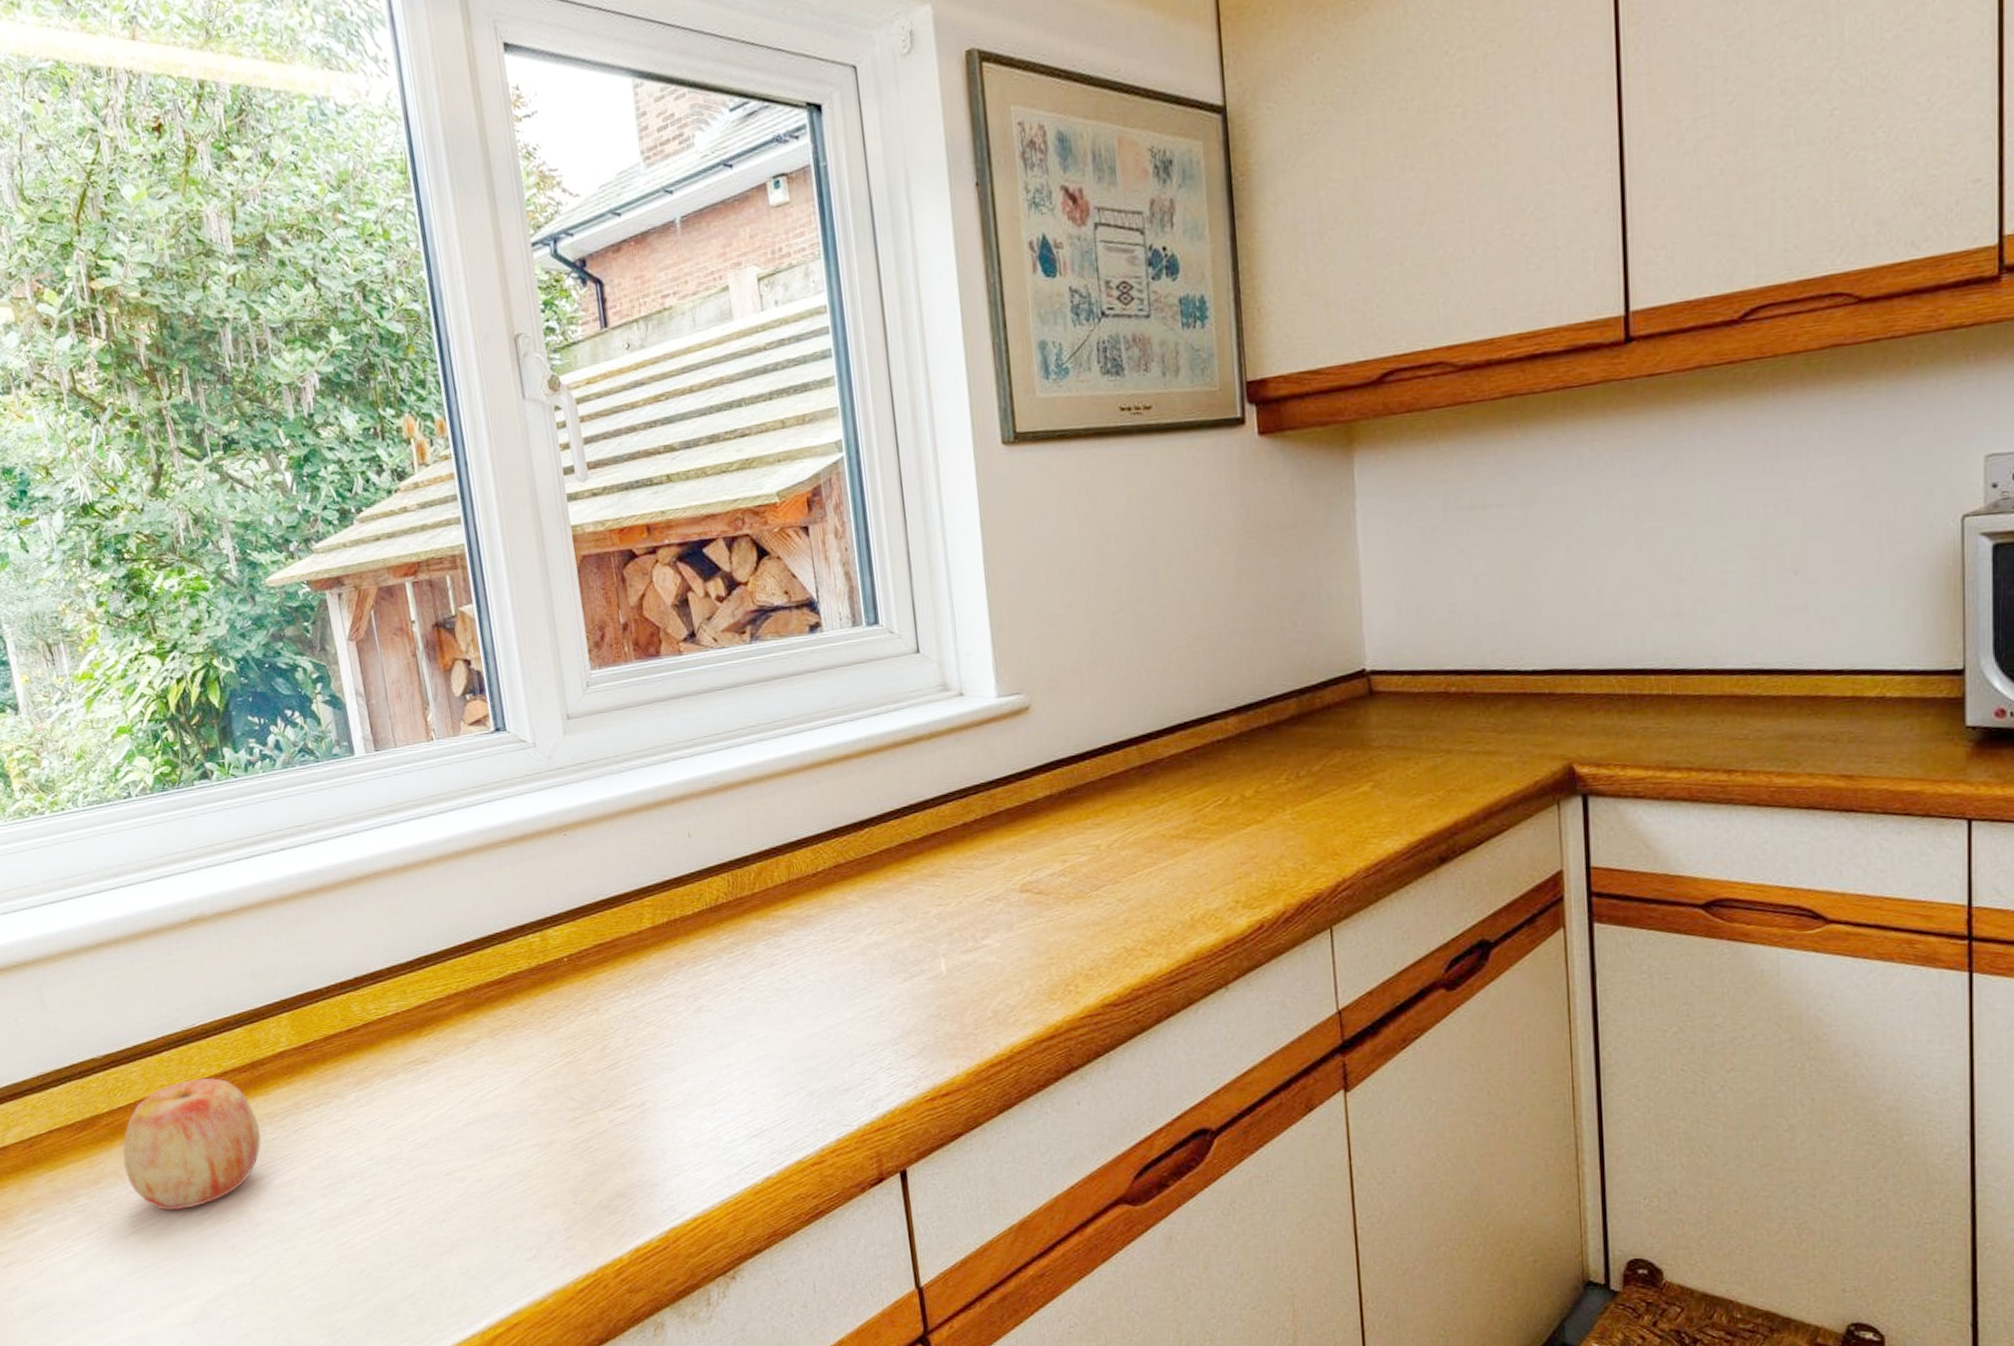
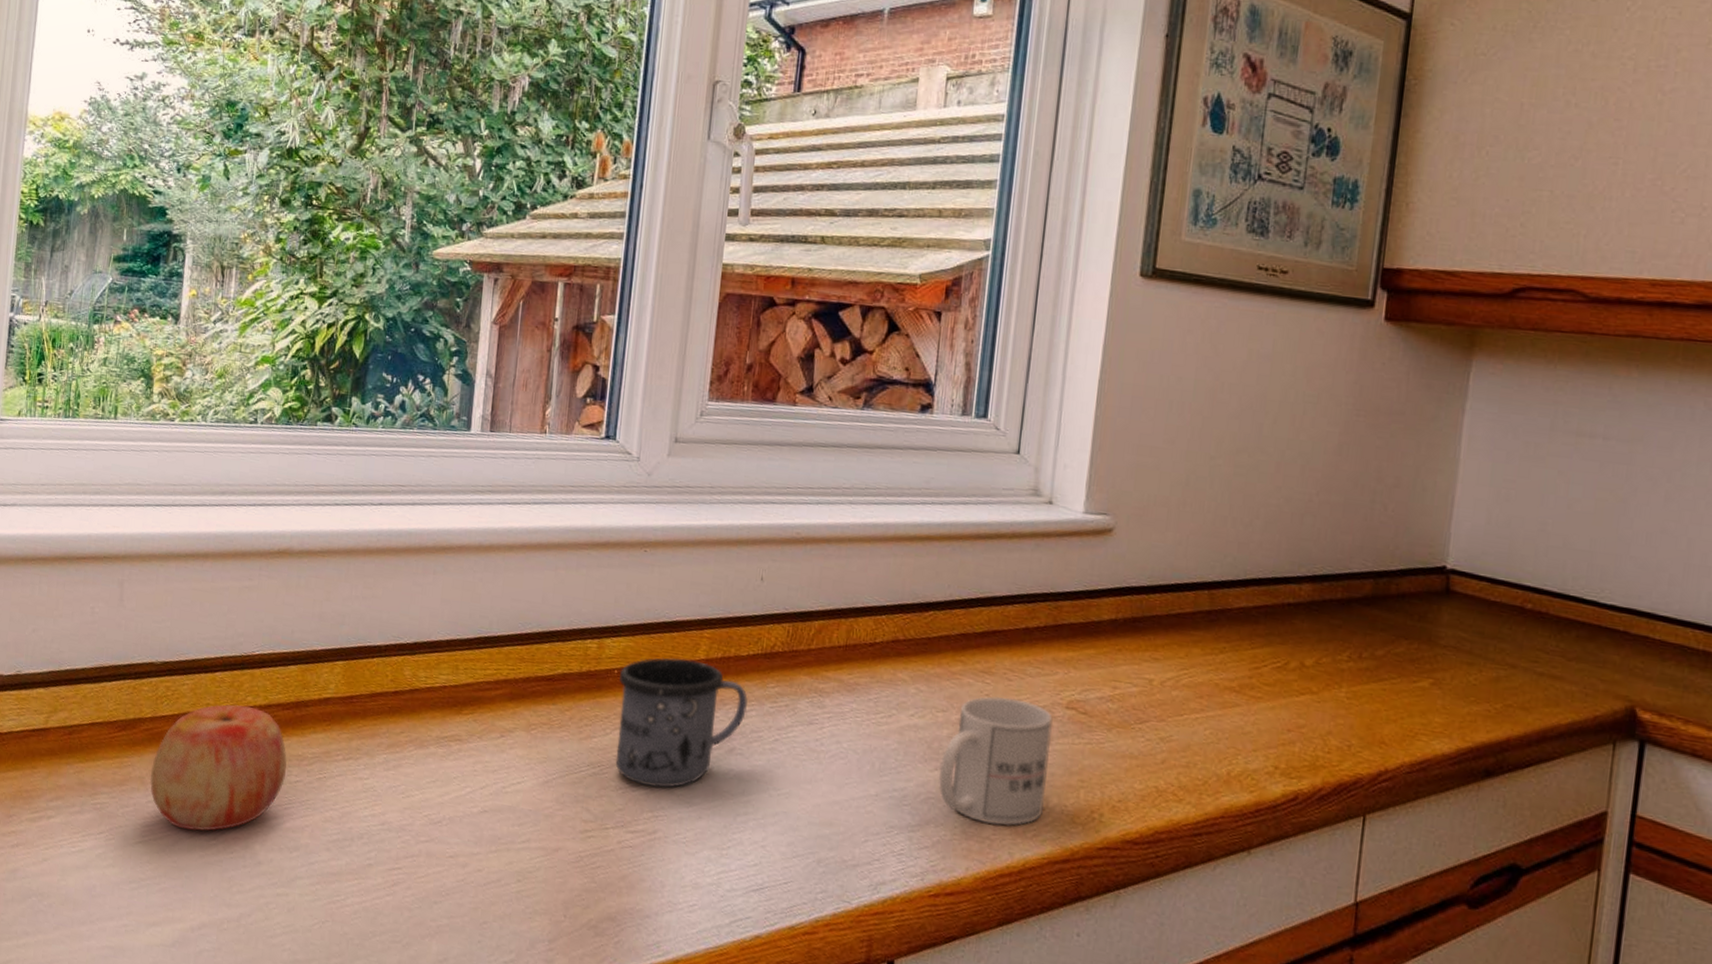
mug: none [568,930,705,1063] -> present [615,657,748,788]
mug: none [908,894,1020,1021] -> present [938,696,1053,827]

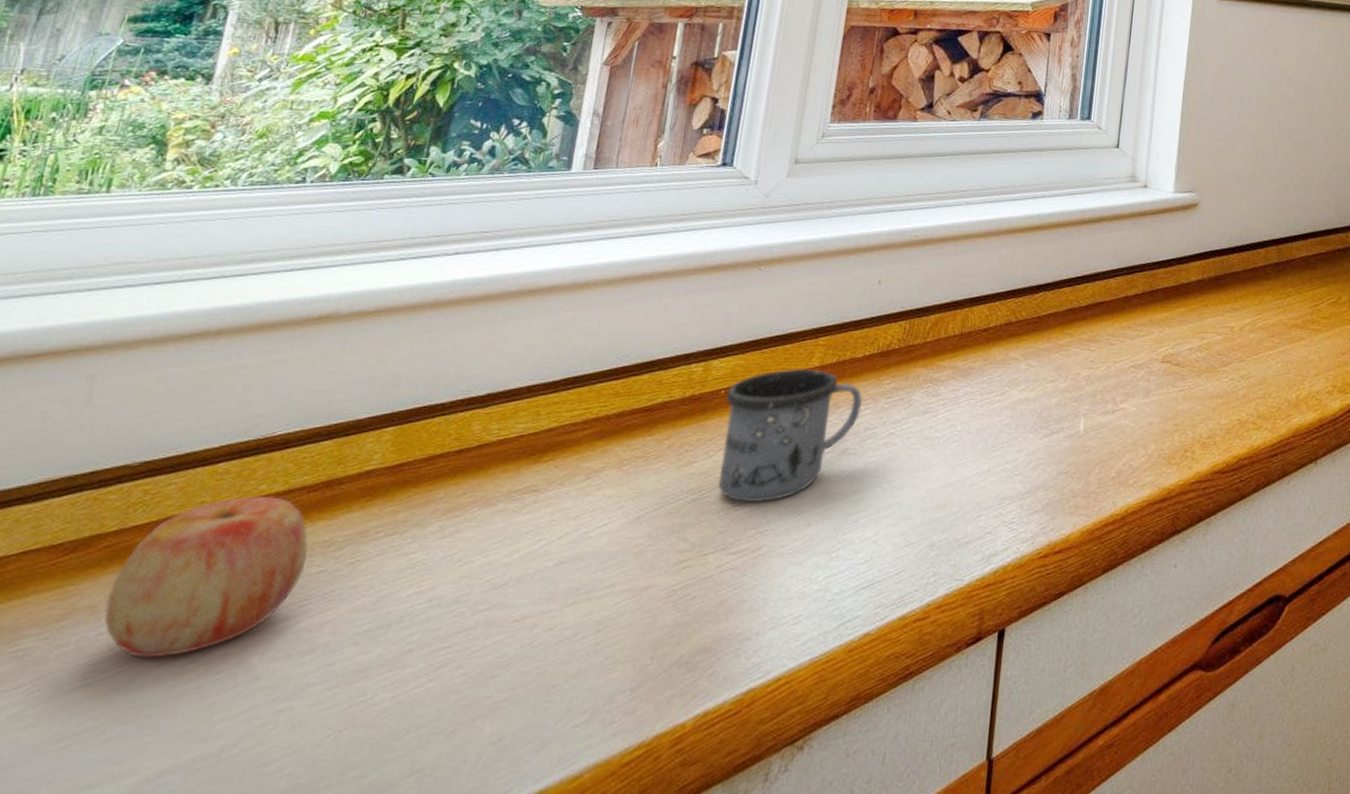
mug: present [938,696,1053,827] -> none [1047,360,1150,479]

